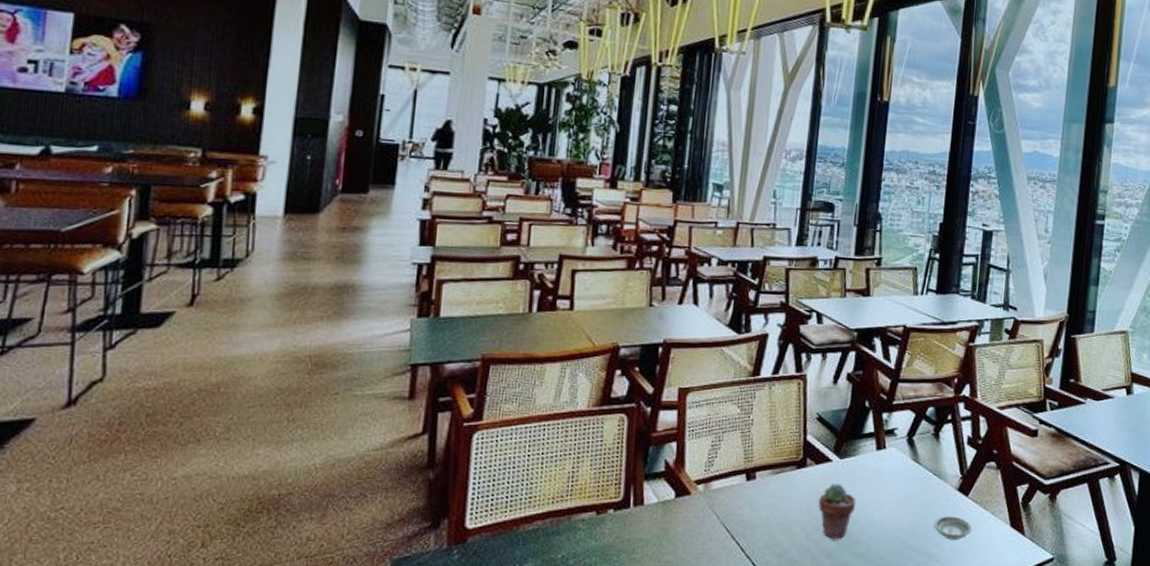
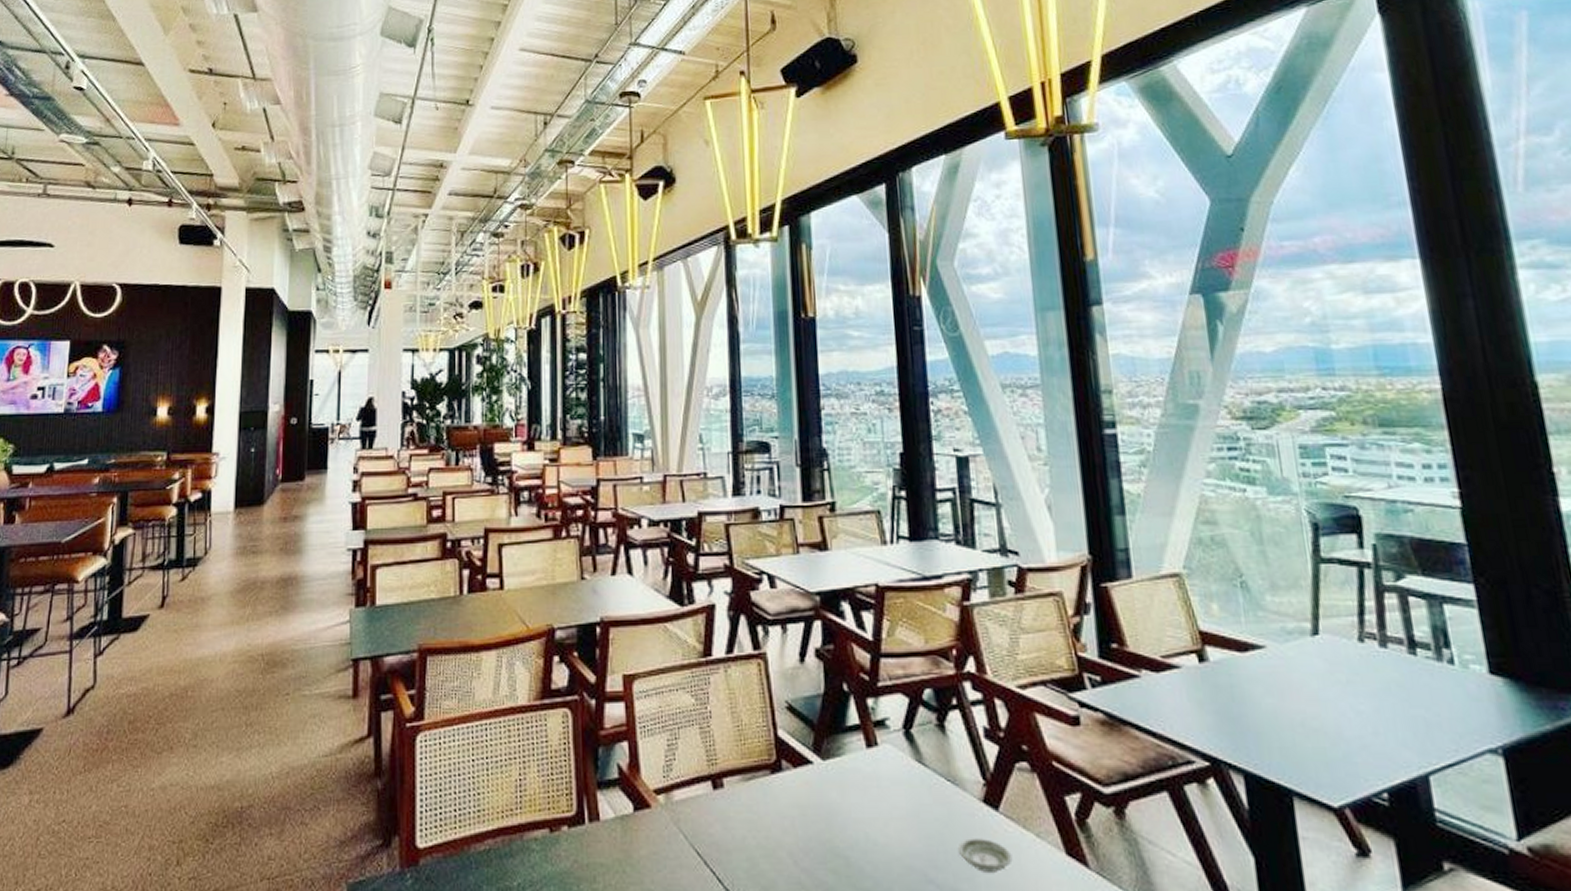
potted succulent: present [818,484,856,540] -> none [804,793,851,870]

